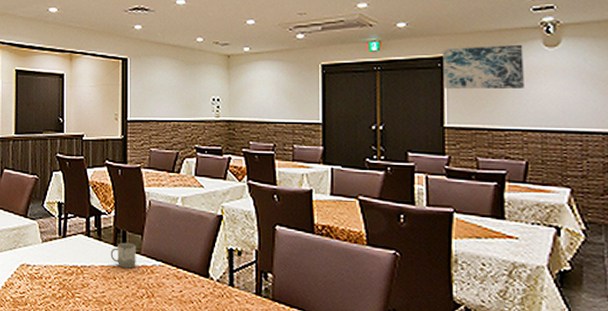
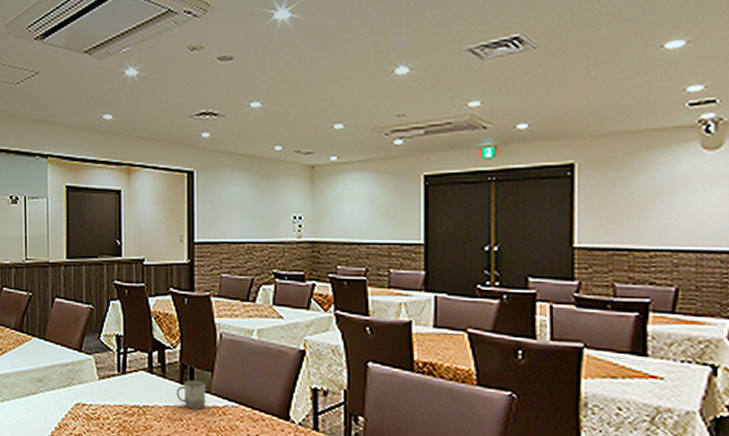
wall art: present [443,45,524,90] -> none [573,148,675,203]

